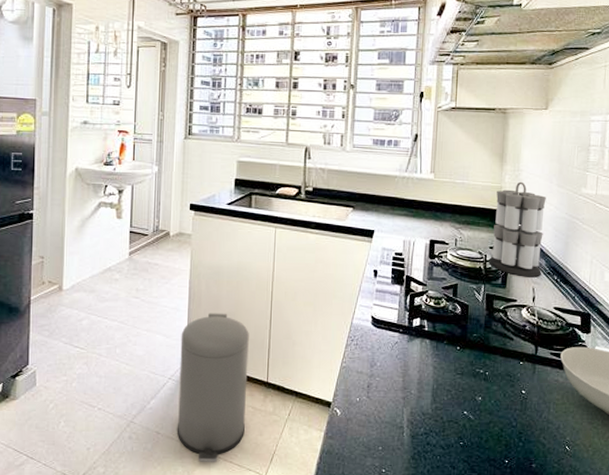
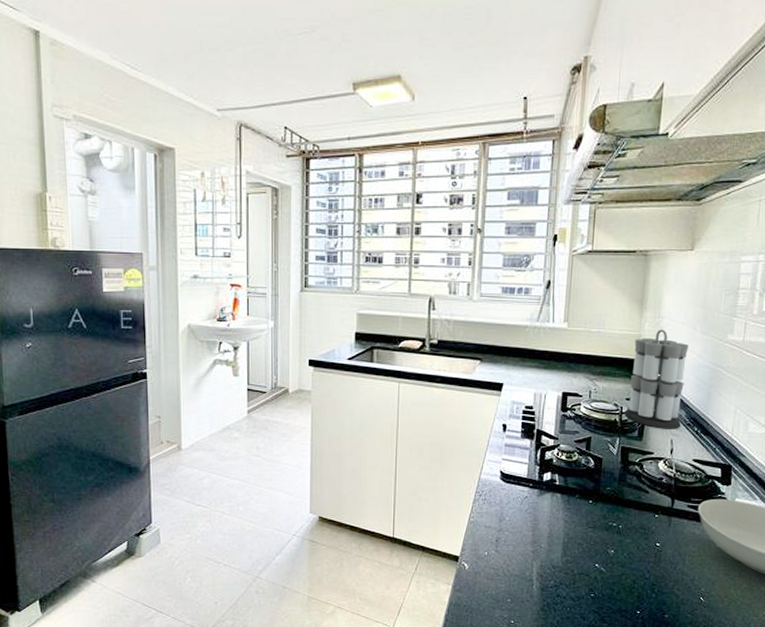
pedal bin: present [178,312,249,462] -> none [304,470,374,615]

